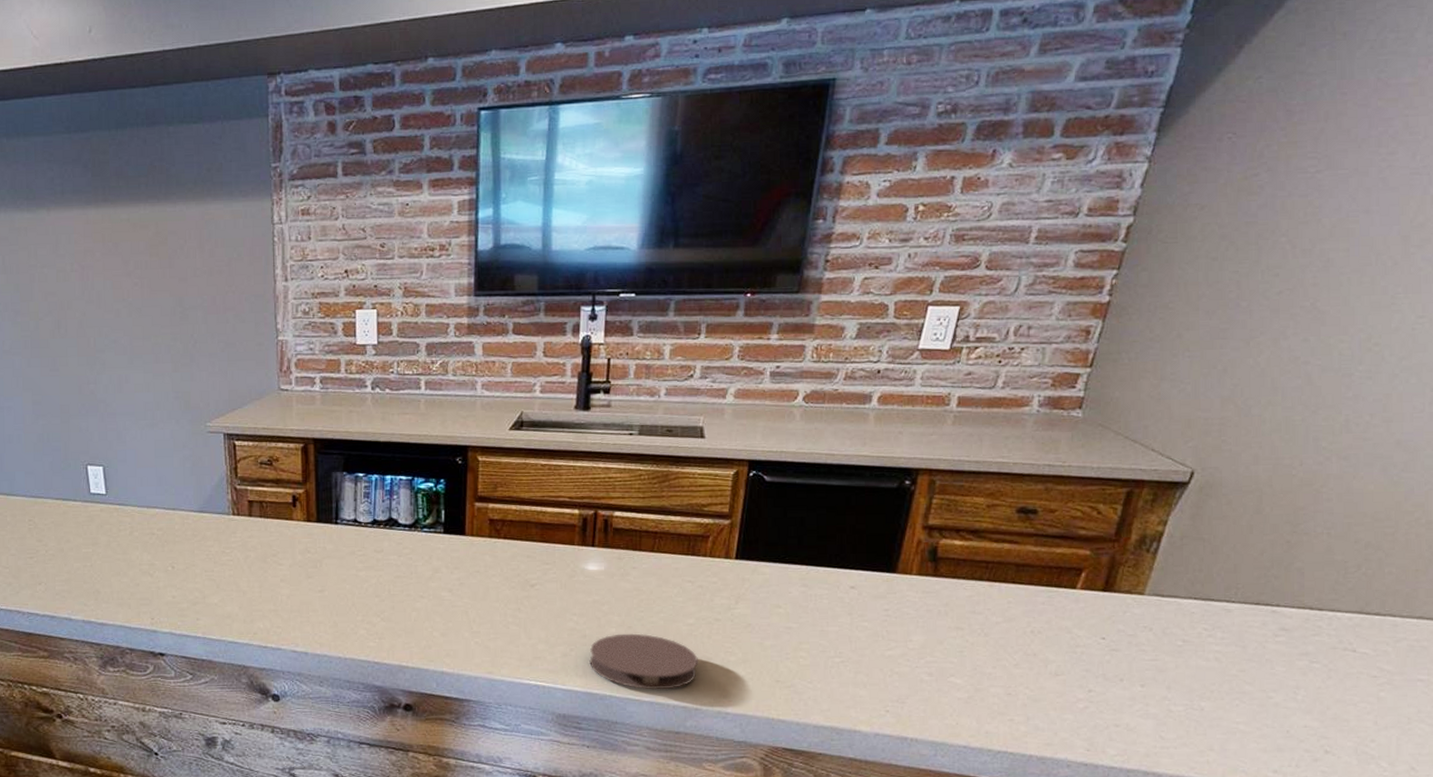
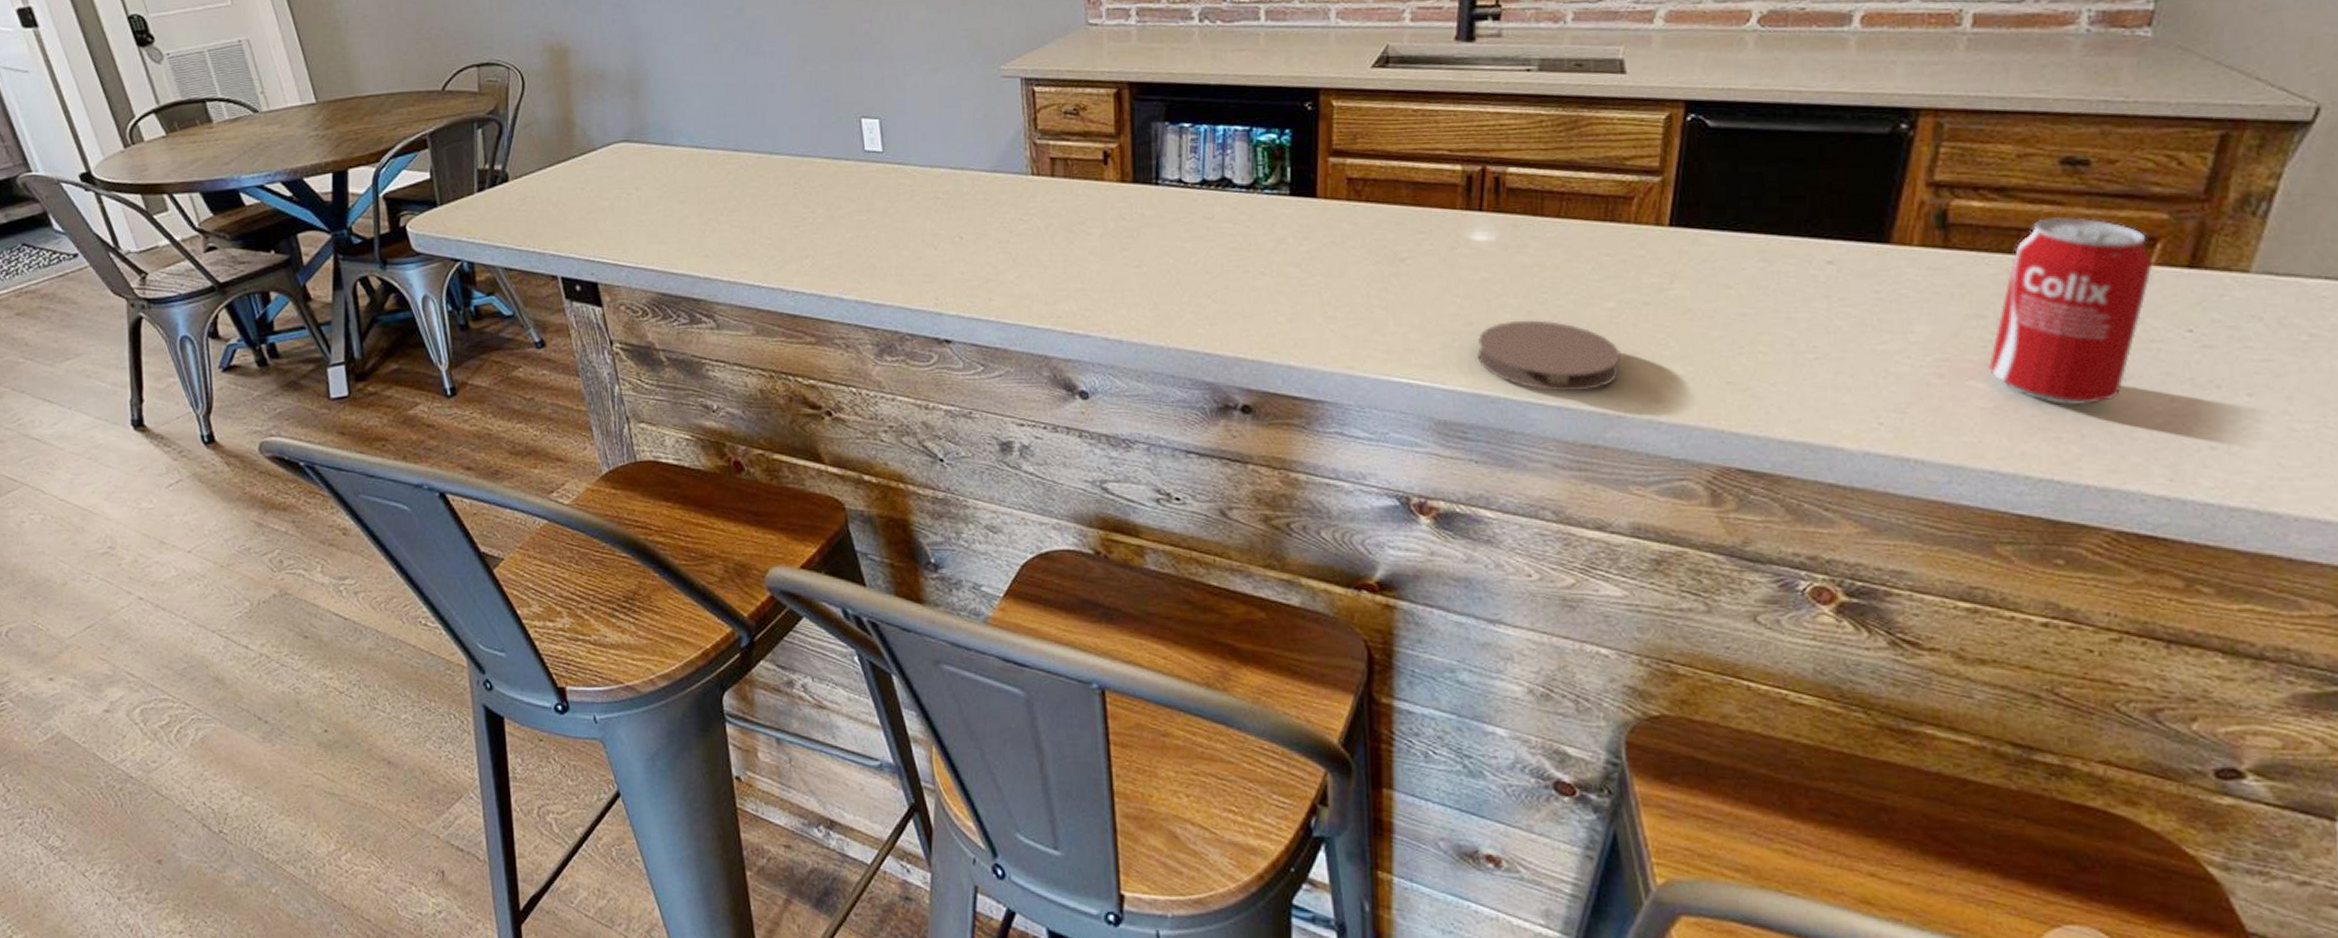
beverage can: none [964,553,1079,696] -> present [1989,217,2153,406]

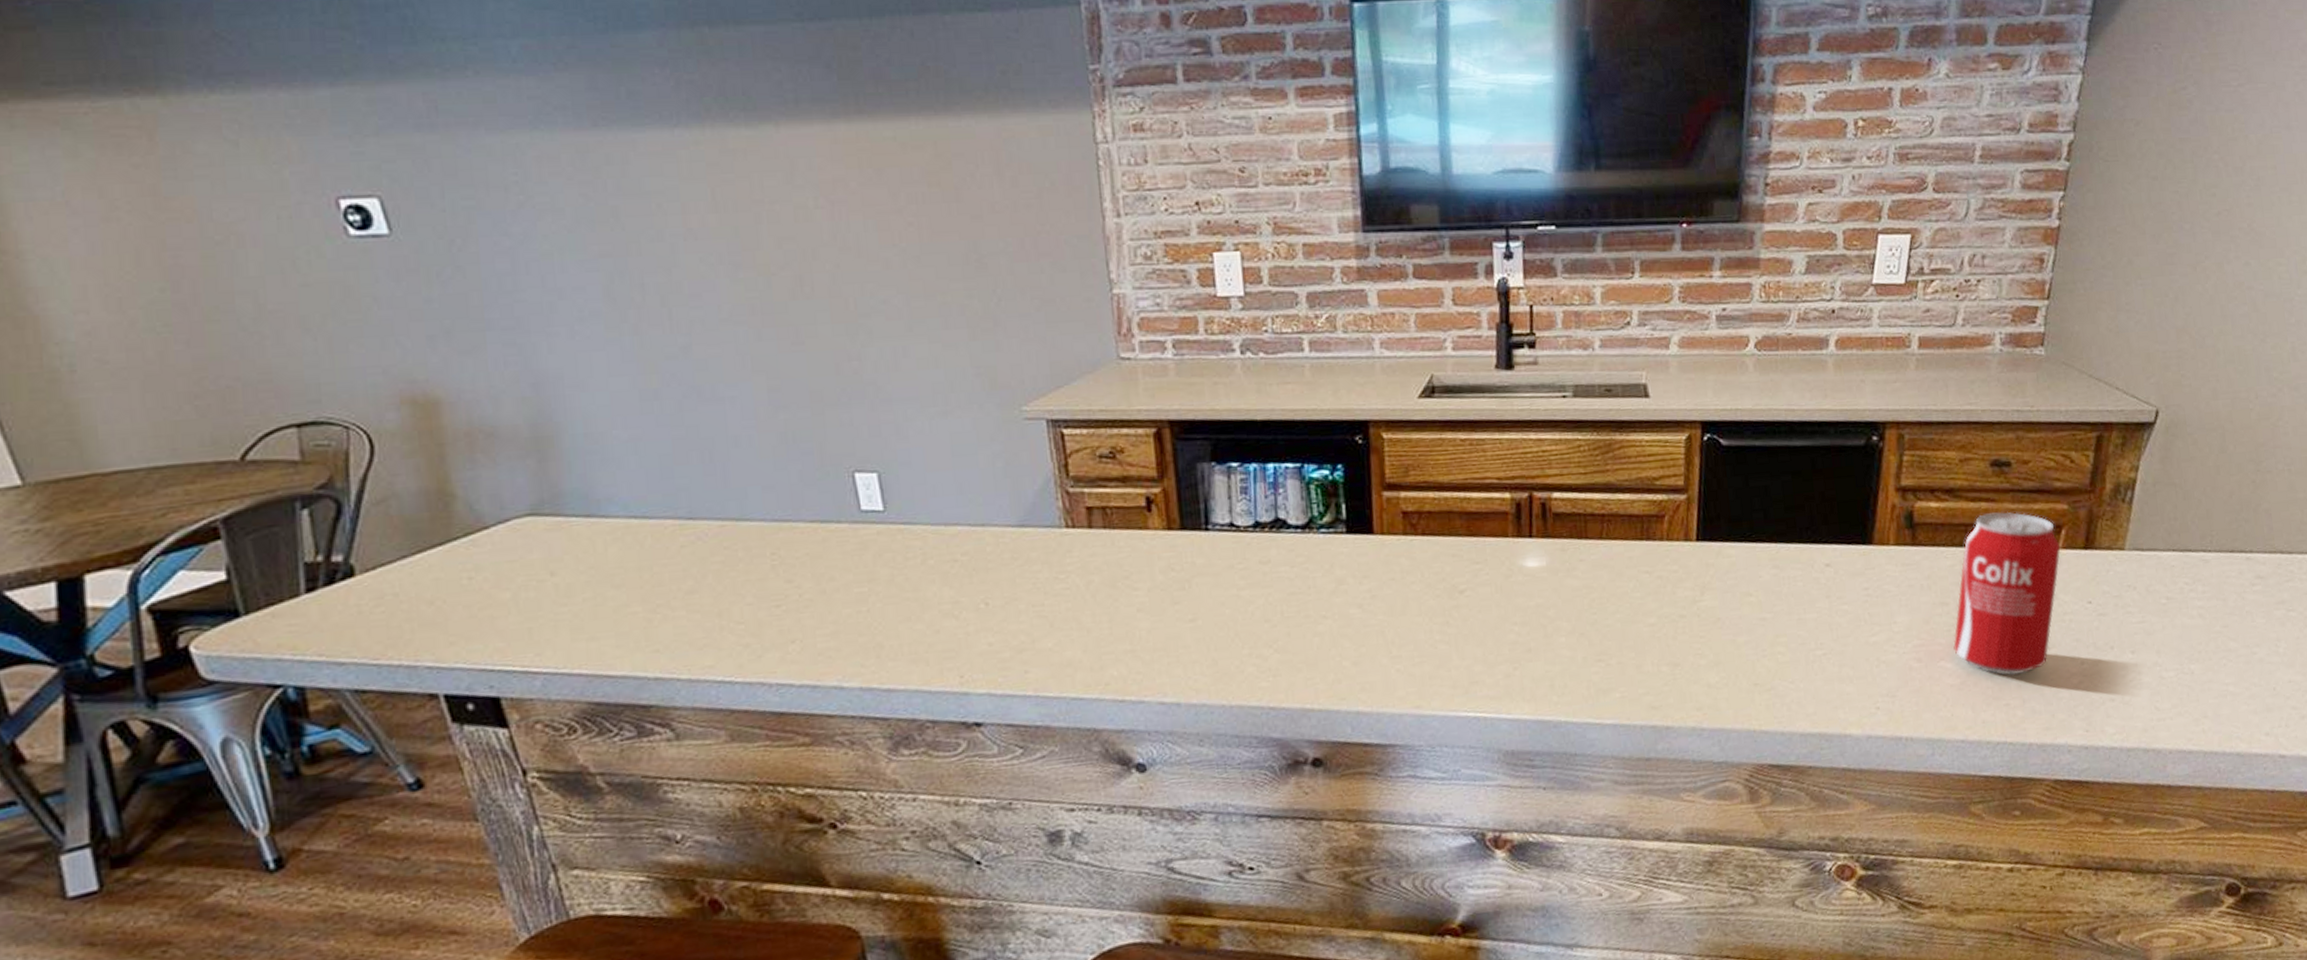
coaster: present [1477,320,1621,392] -> none [1537,640,1665,711]

